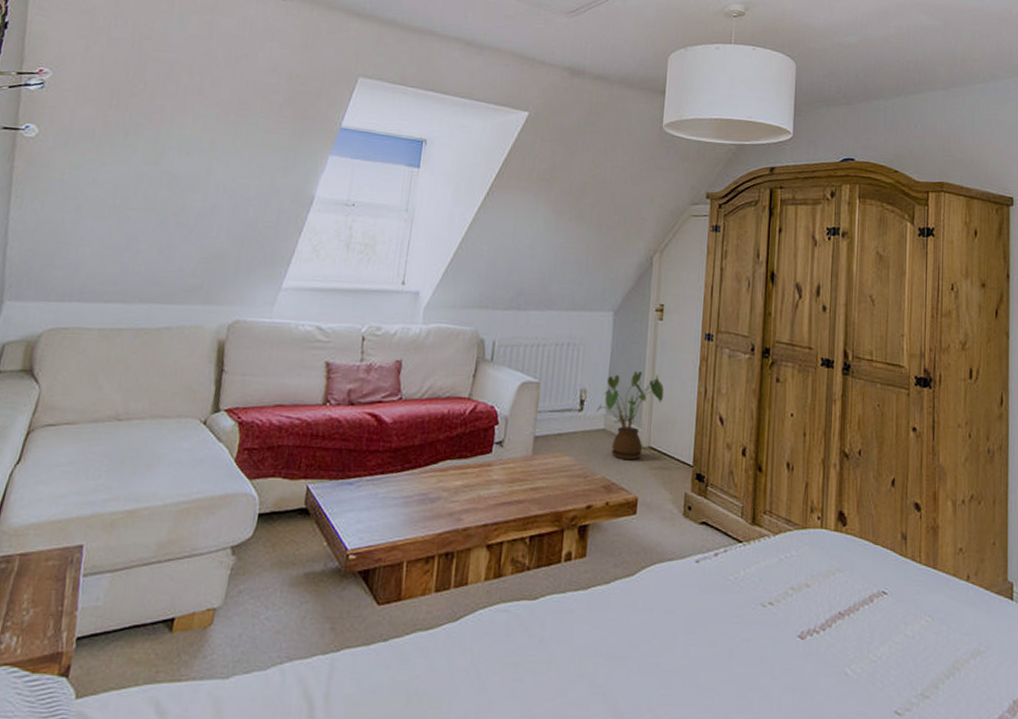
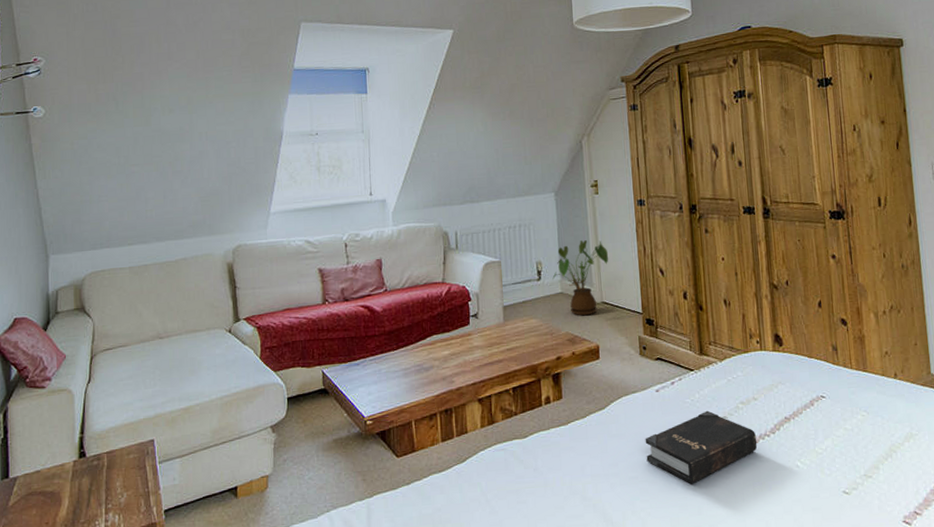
hardback book: none [673,592,804,682] -> present [645,410,758,484]

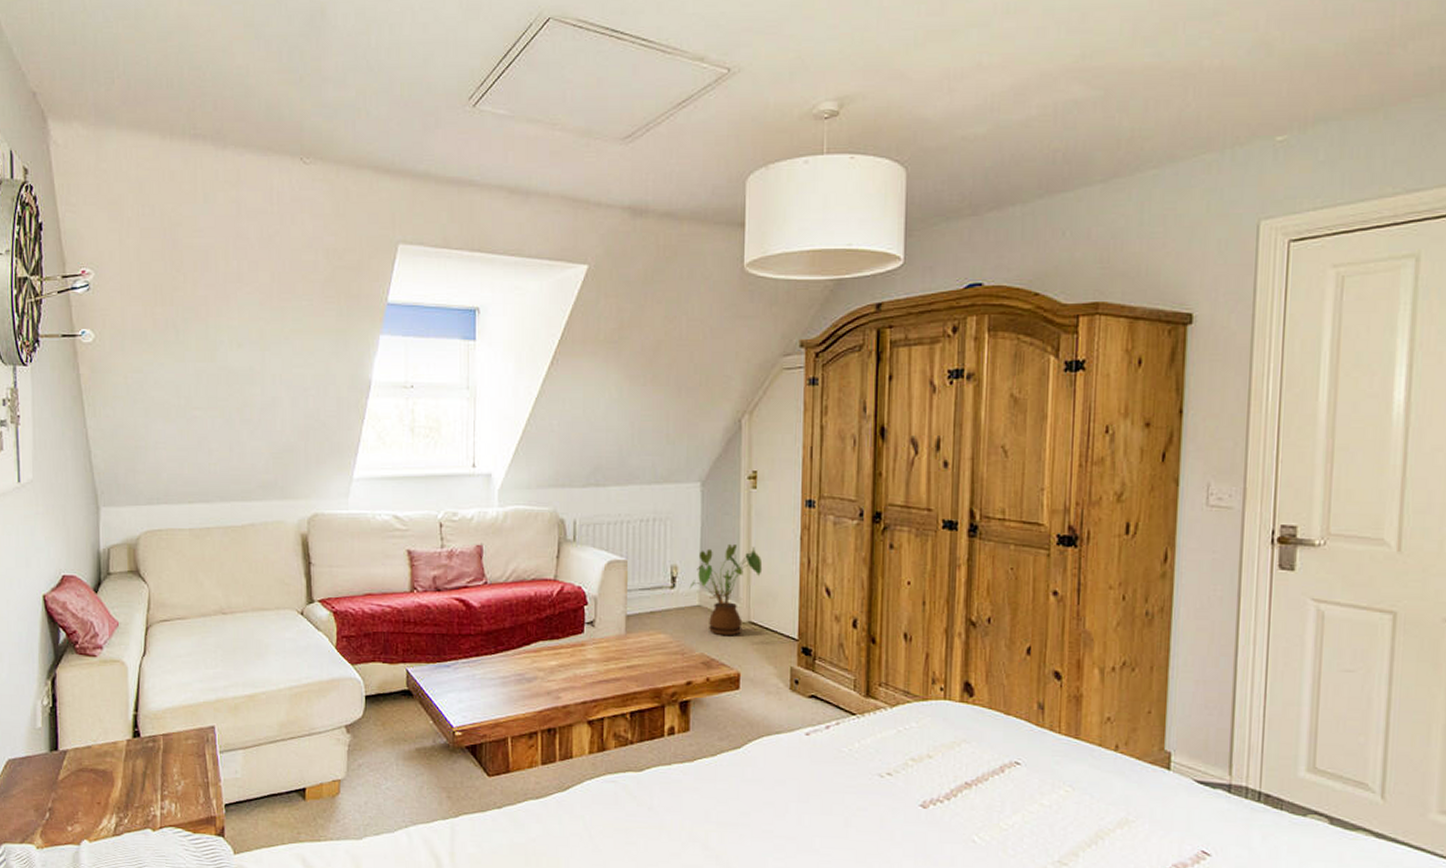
hardback book: present [645,410,758,484] -> none [786,764,927,847]

